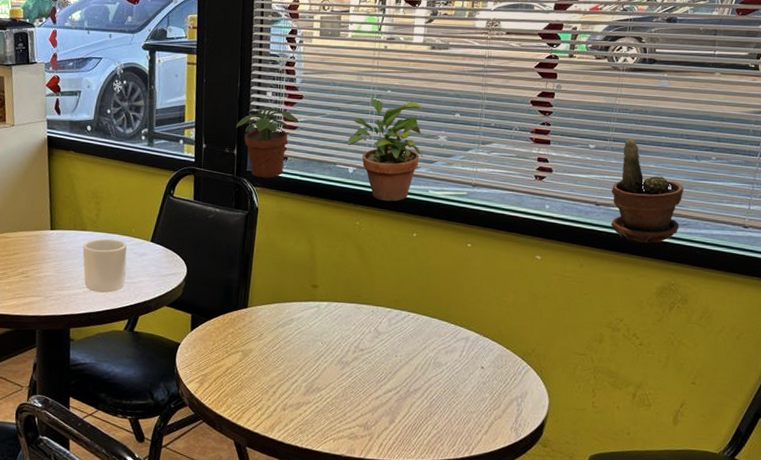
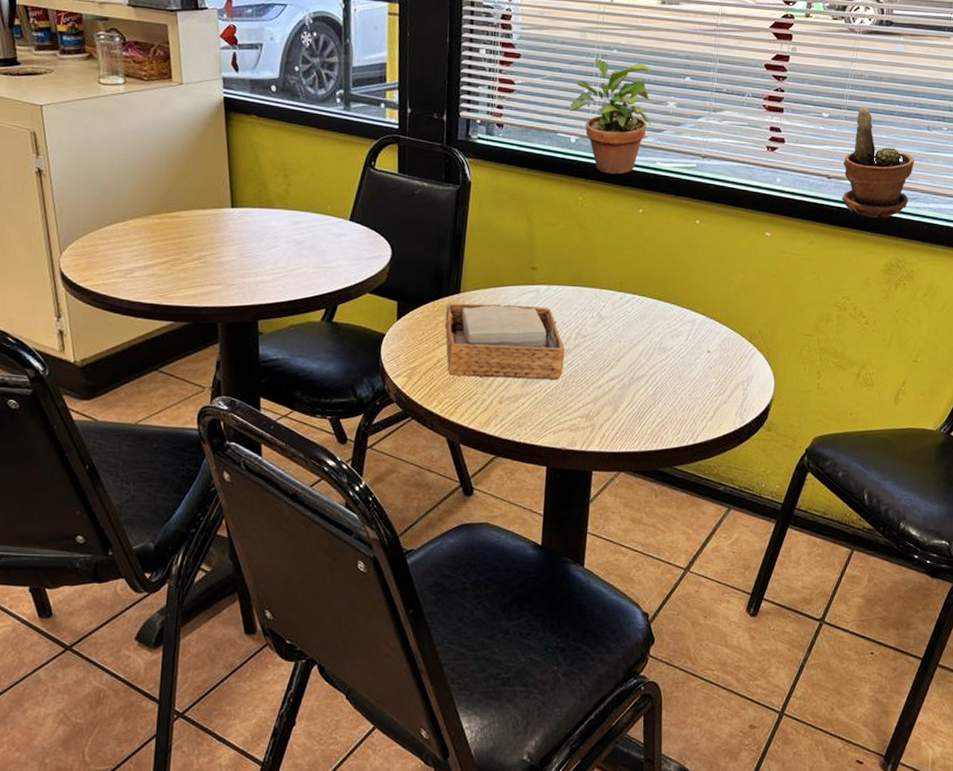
mug: present [82,238,128,293] -> none [270,217,323,279]
napkin holder: none [233,316,344,390] -> present [444,303,565,380]
potted plant: present [235,107,297,178] -> none [444,66,514,148]

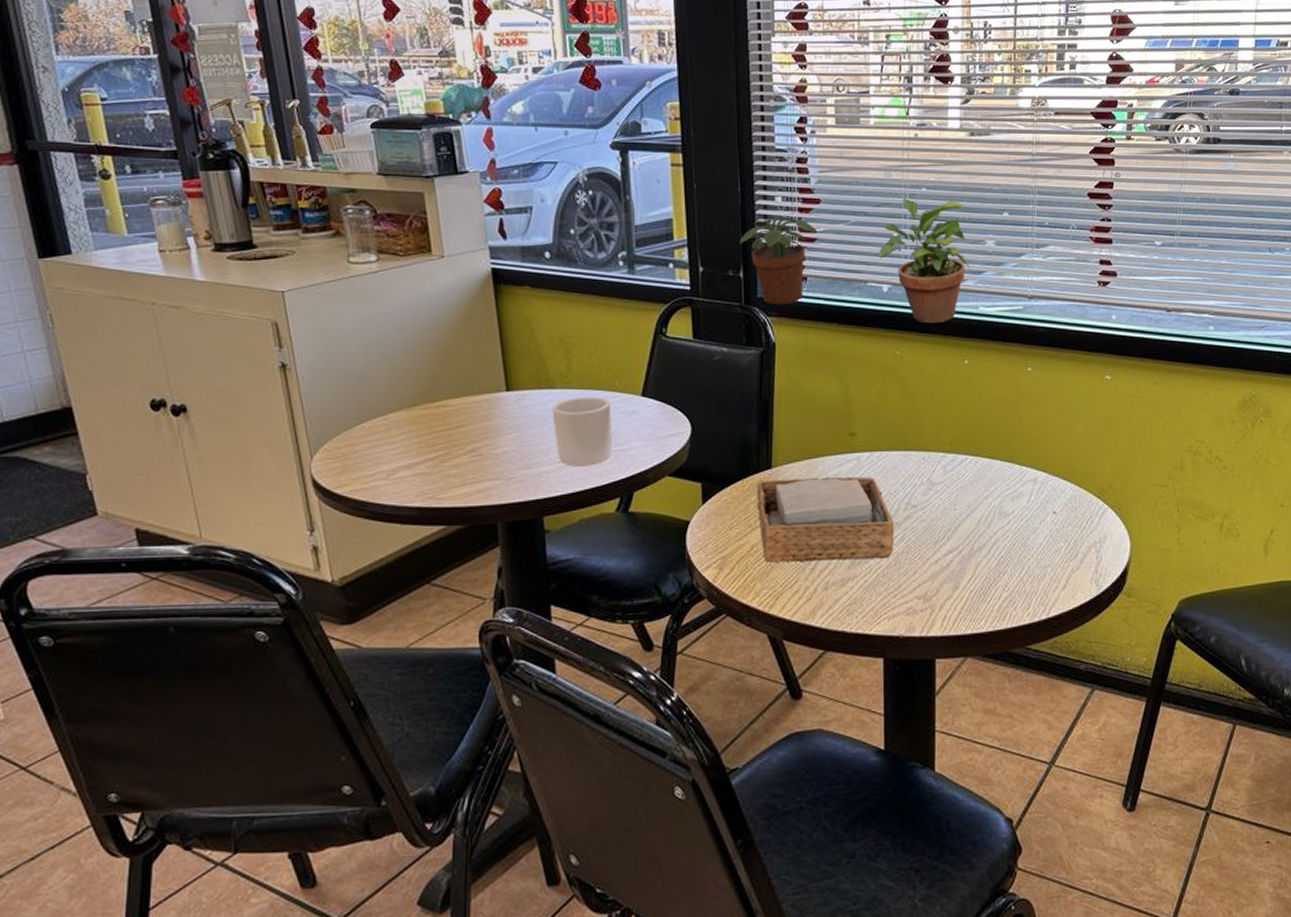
mug: none [270,217,323,279] -> present [552,396,612,466]
potted plant: none [444,66,514,148] -> present [739,216,815,305]
potted plant: present [841,106,915,218] -> none [1182,231,1259,351]

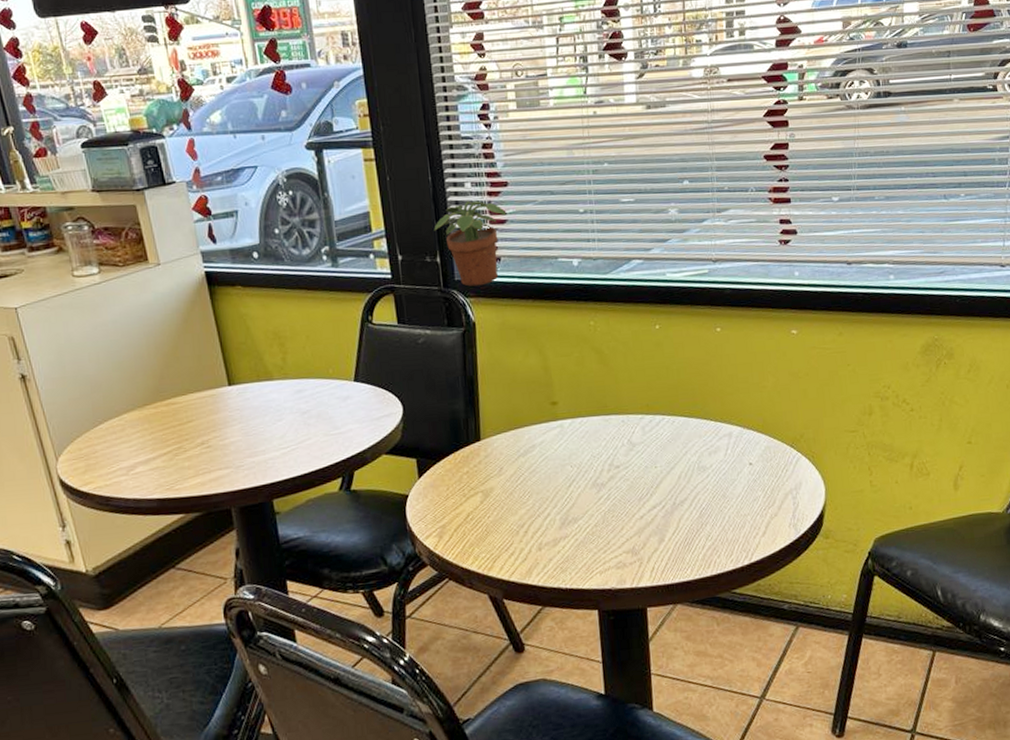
mug: present [552,396,612,466] -> none [272,384,331,452]
napkin holder: present [756,476,894,563] -> none [467,442,601,529]
potted plant: present [877,199,969,324] -> none [566,172,654,294]

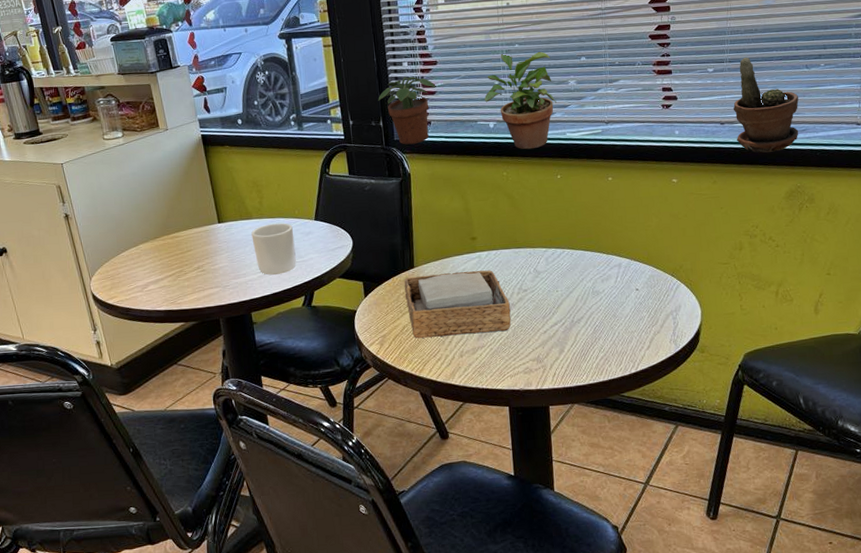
mug: none [272,384,331,452] -> present [251,223,296,275]
napkin holder: none [467,442,601,529] -> present [404,270,511,339]
potted plant: none [566,172,654,294] -> present [484,51,556,150]
potted plant: none [861,184,937,299] -> present [733,57,799,153]

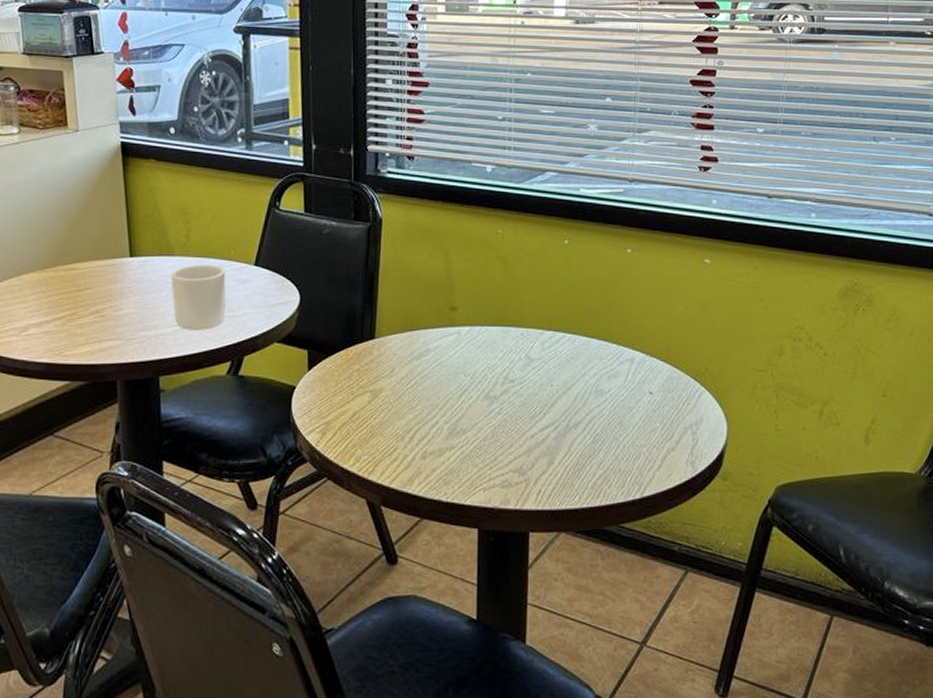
potted plant: present [378,76,435,145] -> none [350,98,423,183]
napkin holder: present [404,270,511,339] -> none [359,349,491,431]
potted plant: present [484,51,556,150] -> none [482,83,571,204]
potted plant: present [733,57,799,153] -> none [783,119,863,238]

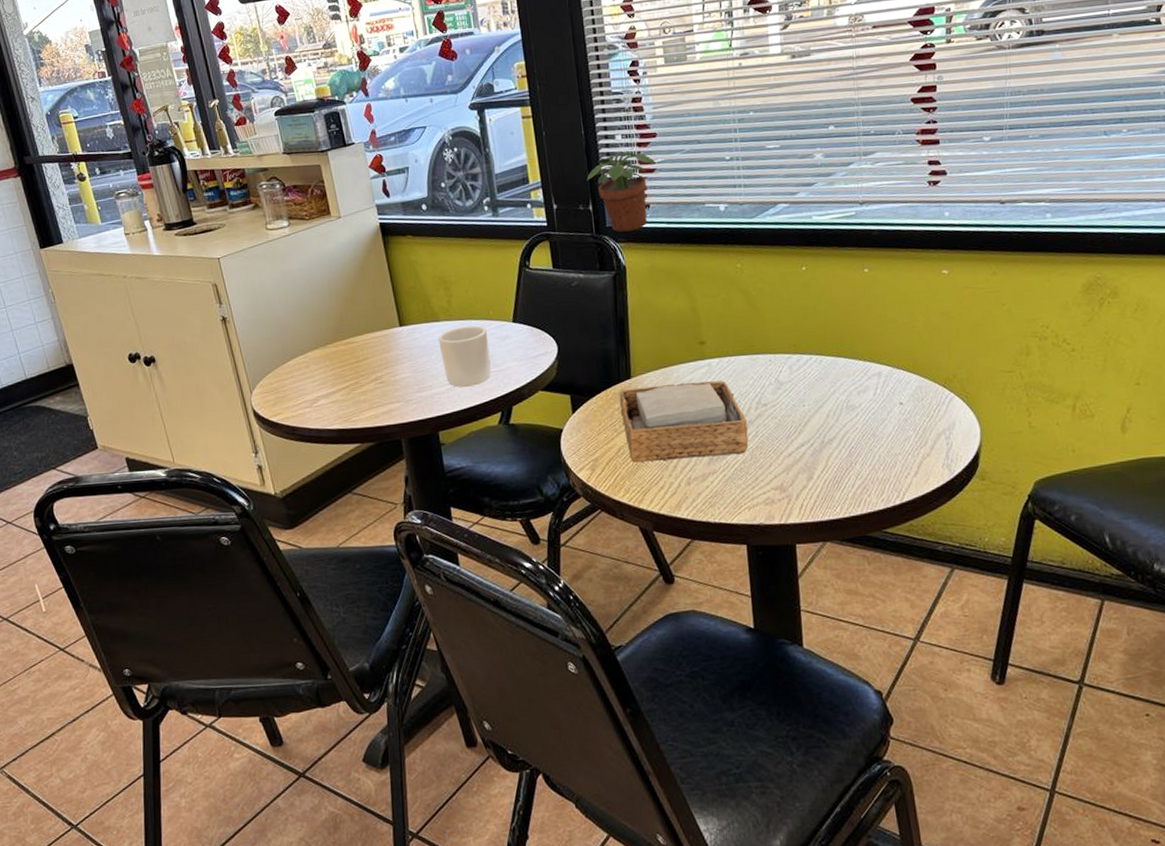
potted plant: none [350,98,423,183] -> present [586,151,654,233]
napkin holder: none [359,349,491,431] -> present [619,380,749,463]

